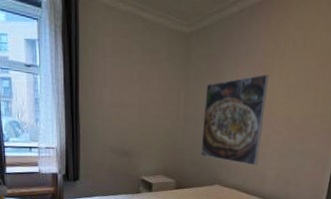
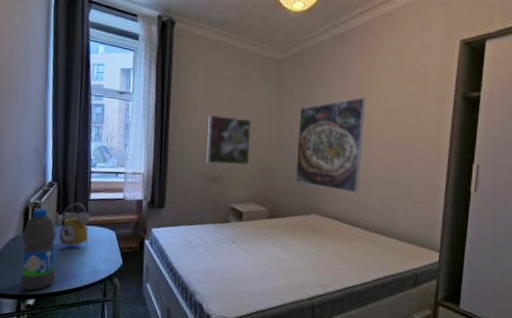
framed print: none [117,90,160,140] -> present [206,114,252,165]

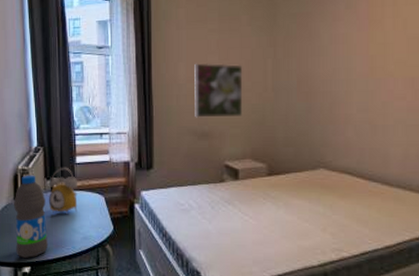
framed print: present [295,97,366,193] -> none [297,27,380,142]

